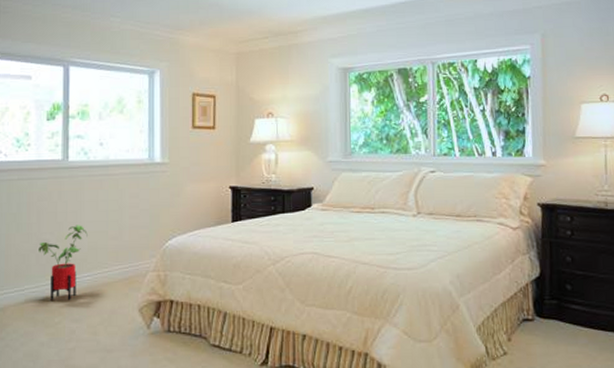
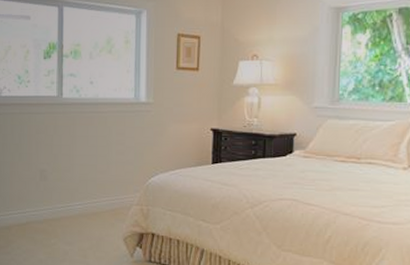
house plant: present [38,225,88,302] -> none [37,157,79,225]

